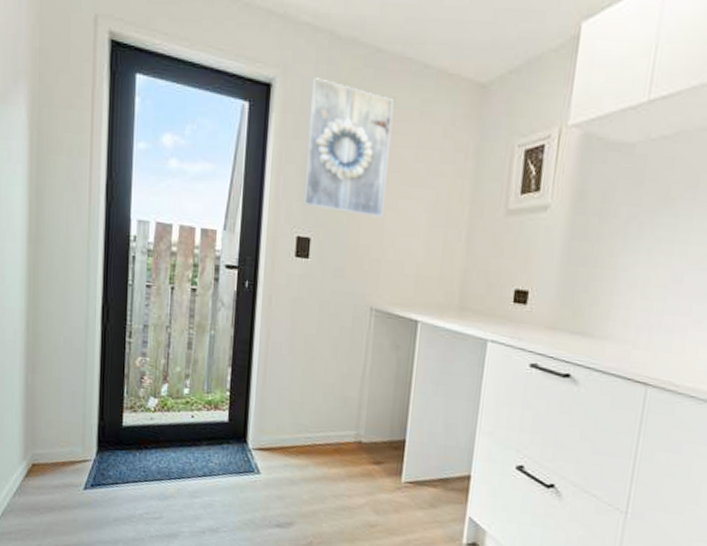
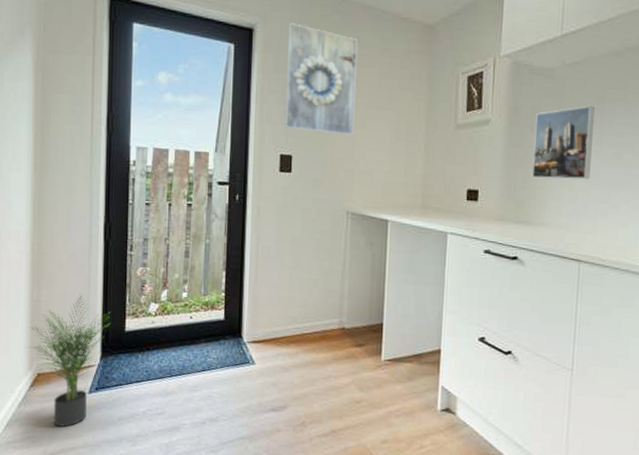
potted plant: none [24,382,108,523] -> present [29,294,111,427]
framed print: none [596,192,683,286] -> present [532,105,595,180]

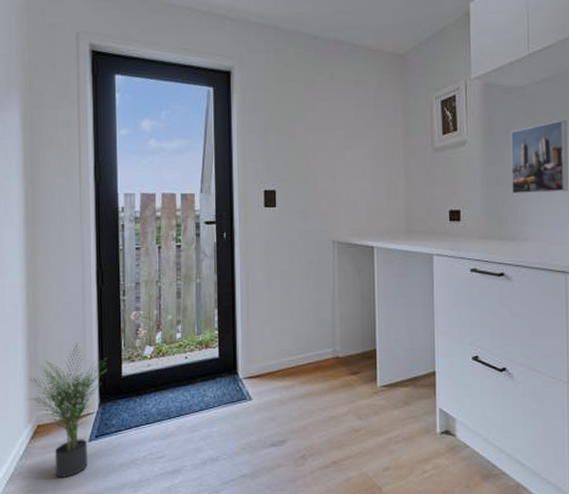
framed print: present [284,23,357,135] -> none [263,63,334,167]

